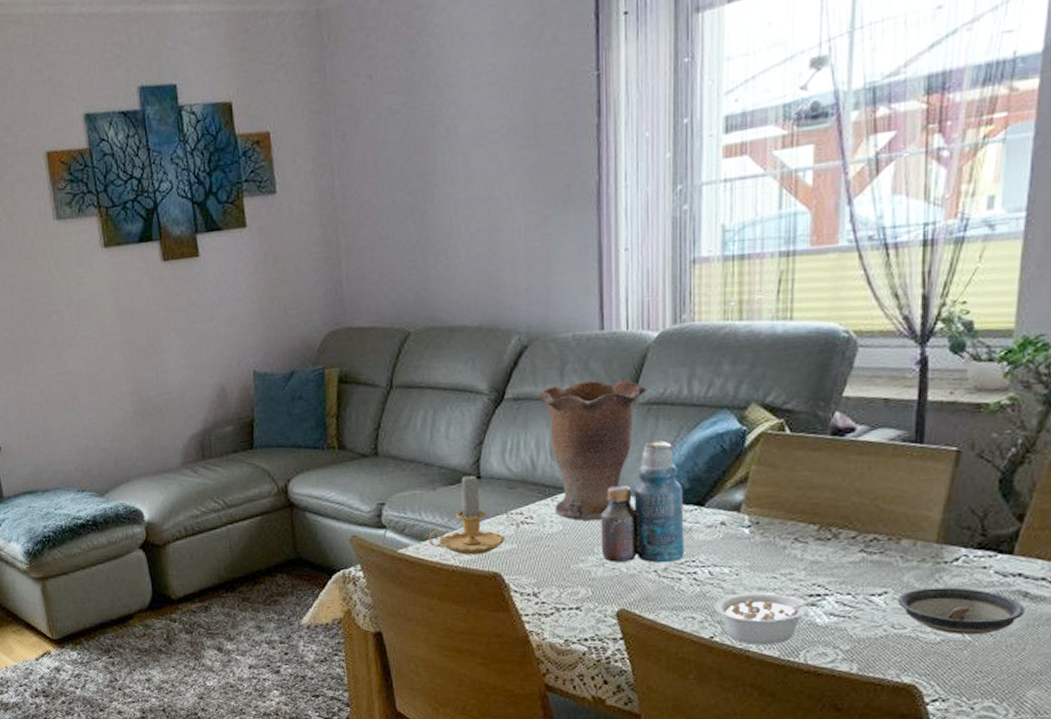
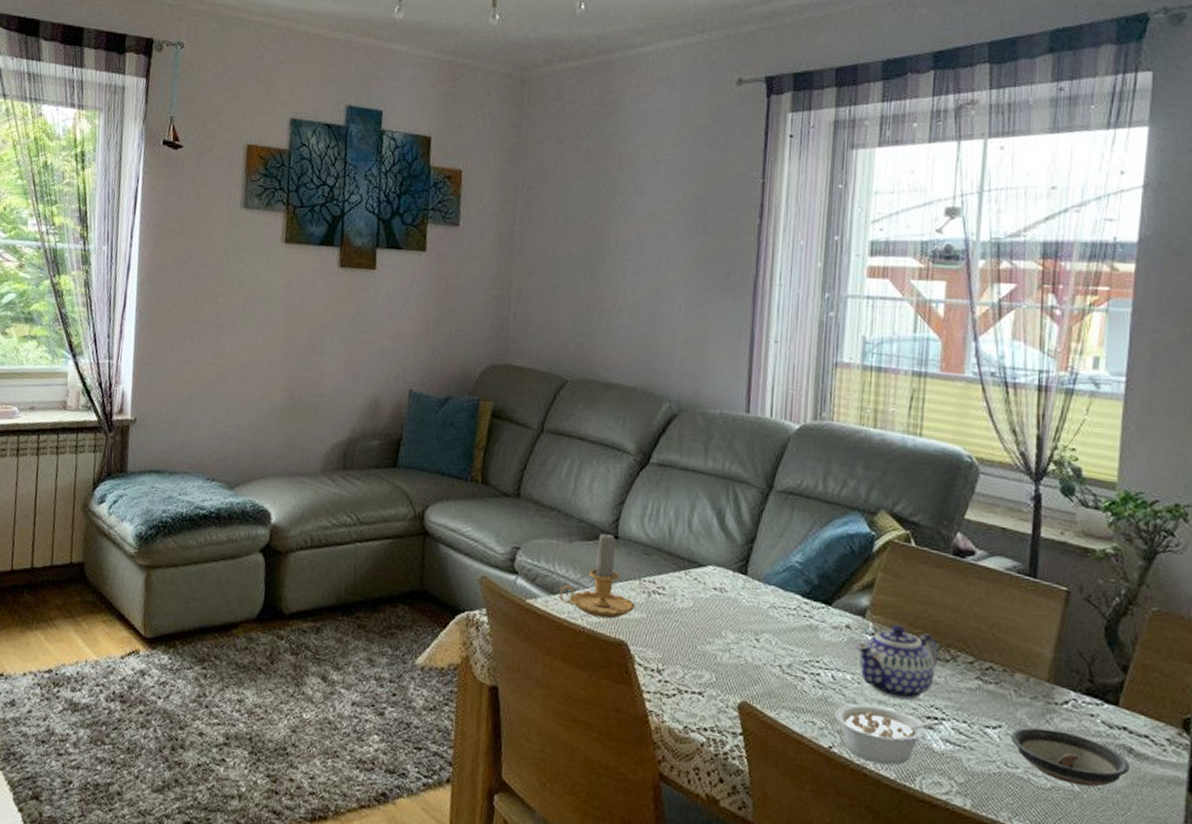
vase: present [537,380,647,521] -> none [681,458,785,603]
bottle: present [600,441,684,563] -> none [728,530,812,659]
teapot: none [732,514,818,584] -> present [855,625,938,701]

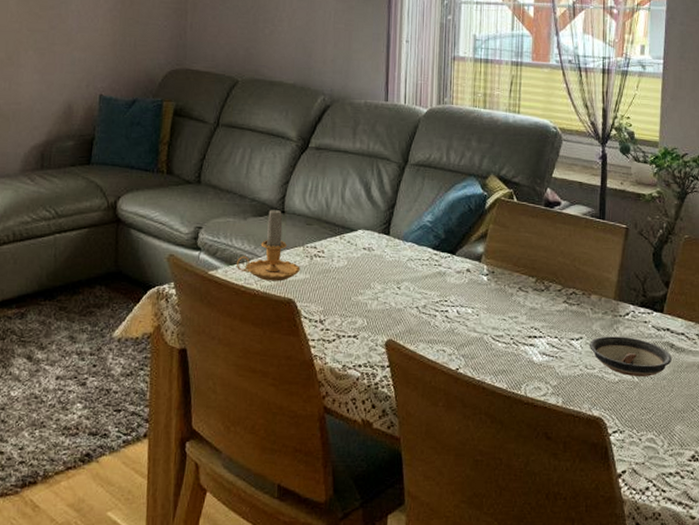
legume: present [834,703,944,765] -> none [459,332,541,377]
teapot: present [855,625,938,701] -> none [474,266,535,325]

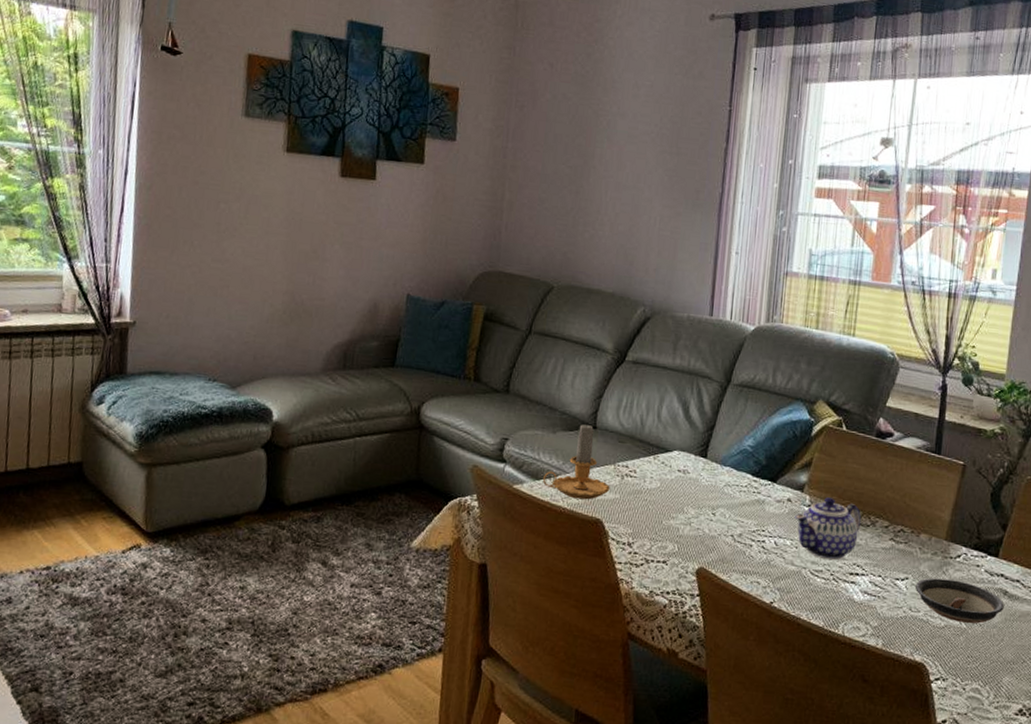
teapot: none [474,266,535,325] -> present [795,497,861,561]

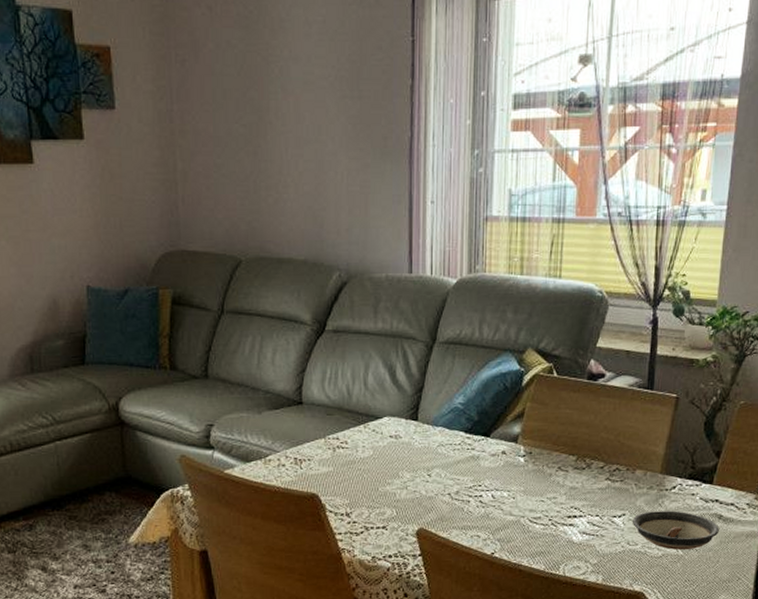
candle: present [543,422,610,500] -> none [254,399,323,477]
teapot: present [795,497,861,561] -> none [510,446,576,507]

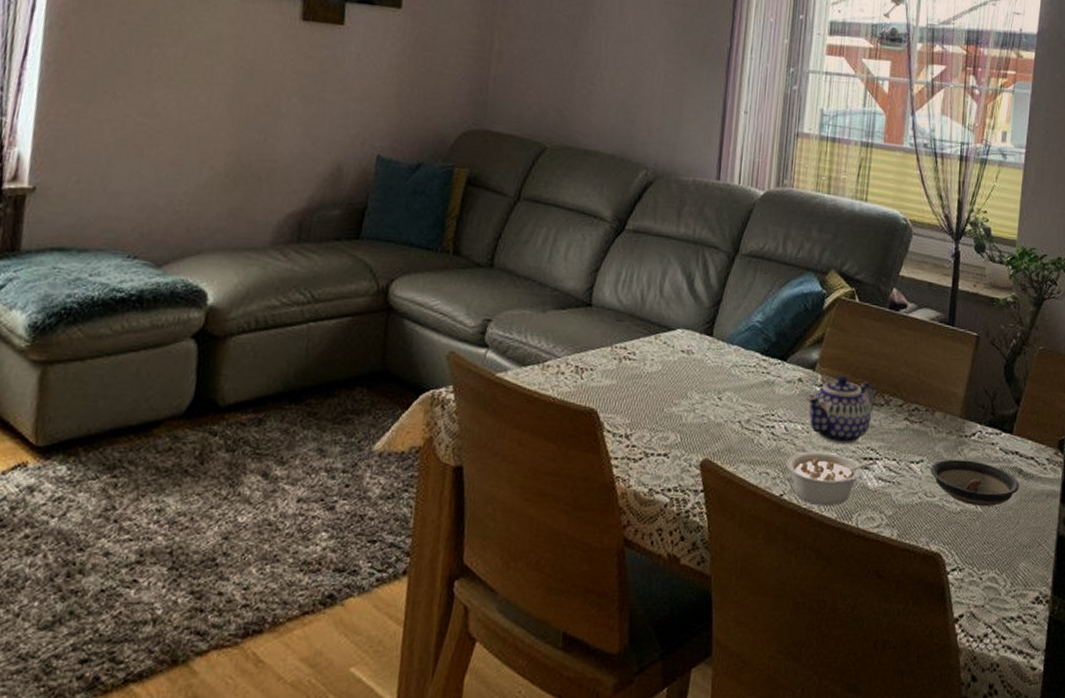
legume: none [495,514,581,559] -> present [786,452,878,506]
teapot: none [510,446,576,507] -> present [806,376,875,445]

